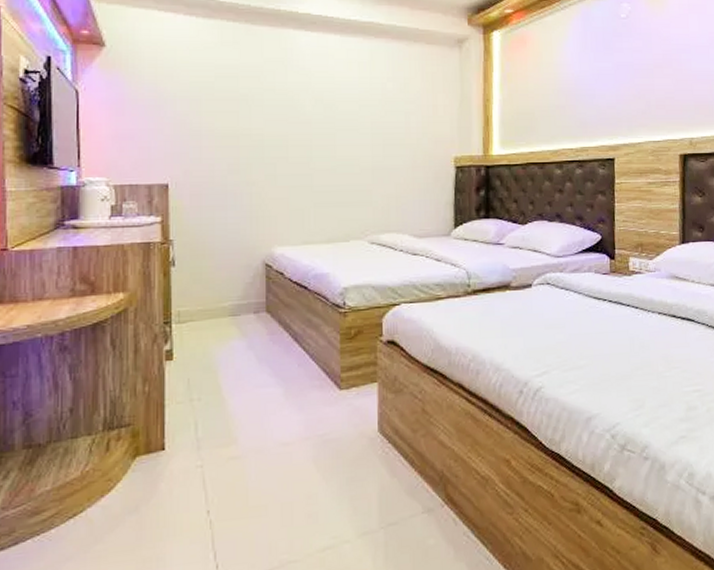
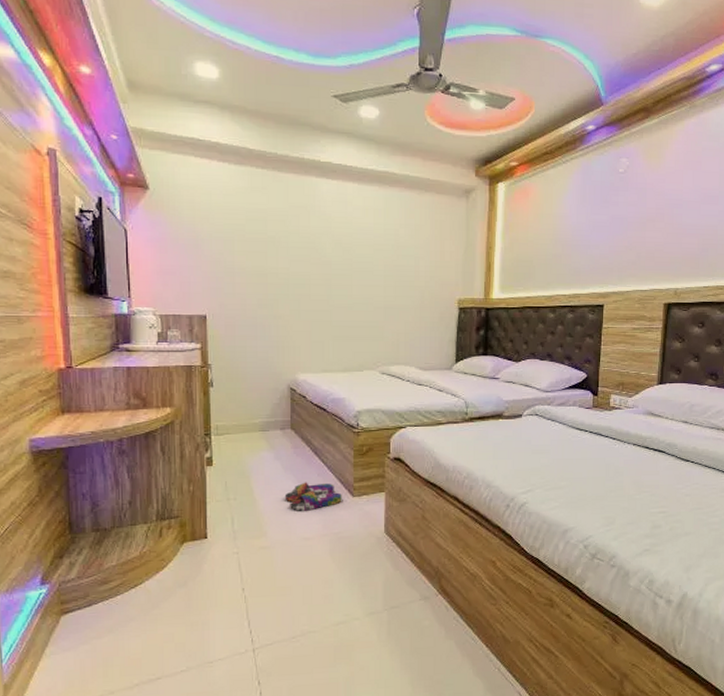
slippers: none [259,374,327,411] -> present [284,482,342,511]

